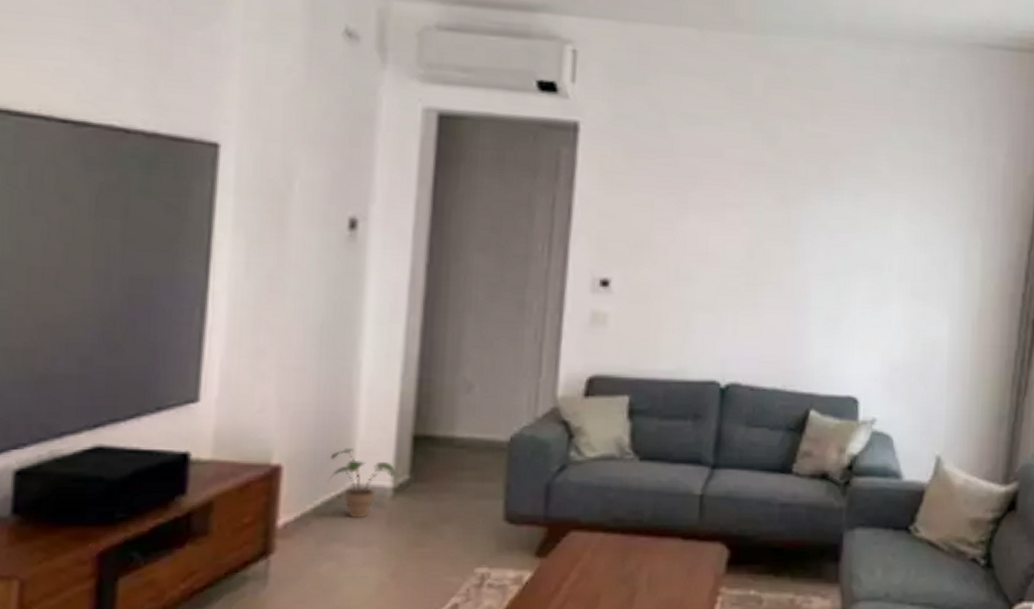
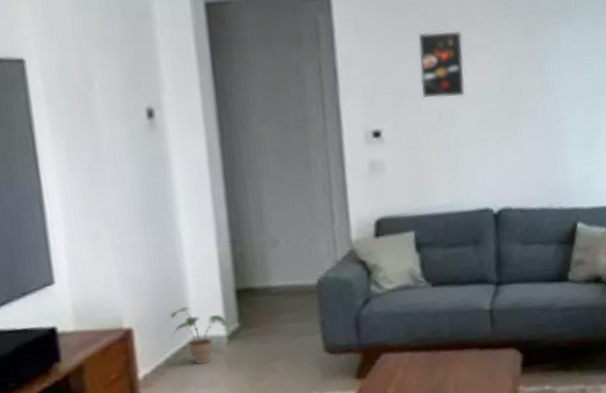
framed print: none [661,182,714,256] -> present [419,31,465,99]

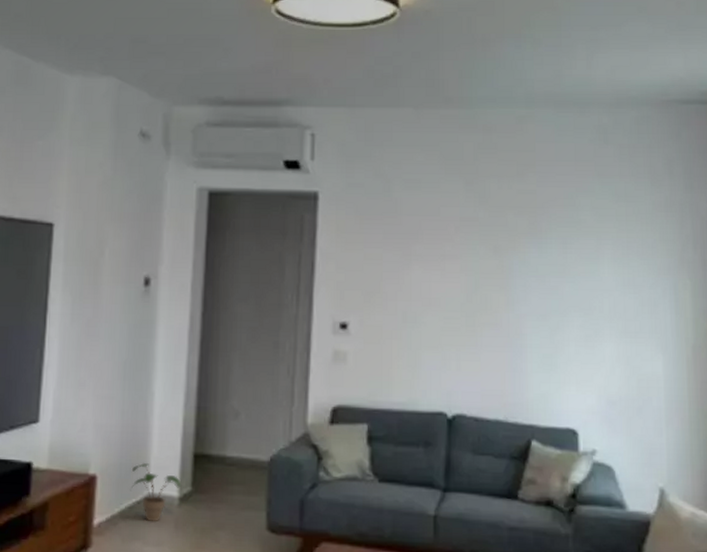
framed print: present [419,31,465,99] -> none [390,238,433,301]

